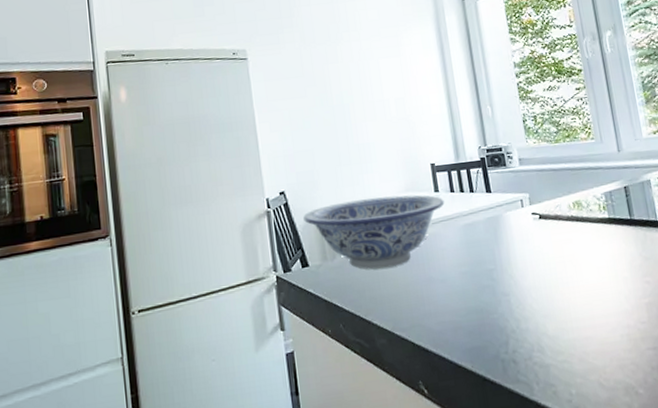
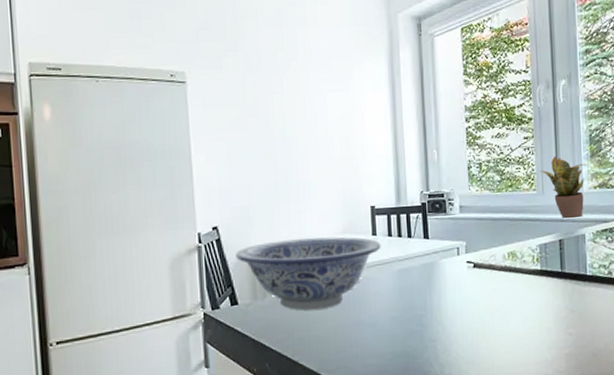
potted plant: none [596,104,646,166] -> present [540,156,587,219]

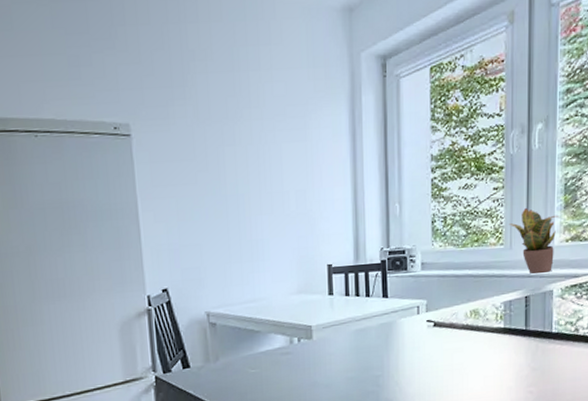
bowl: present [234,236,381,311] -> none [186,297,338,373]

